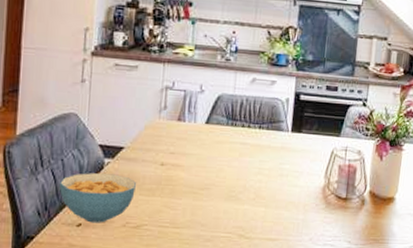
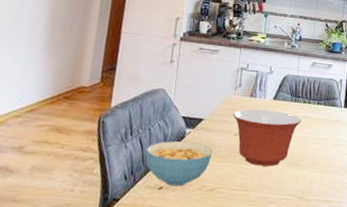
mixing bowl: none [158,135,240,201] -> present [233,109,301,167]

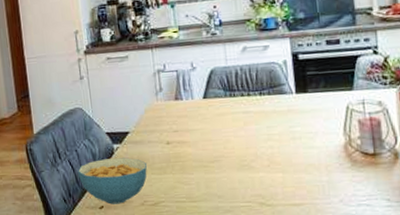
mixing bowl: present [233,109,301,167] -> none [160,110,243,174]

